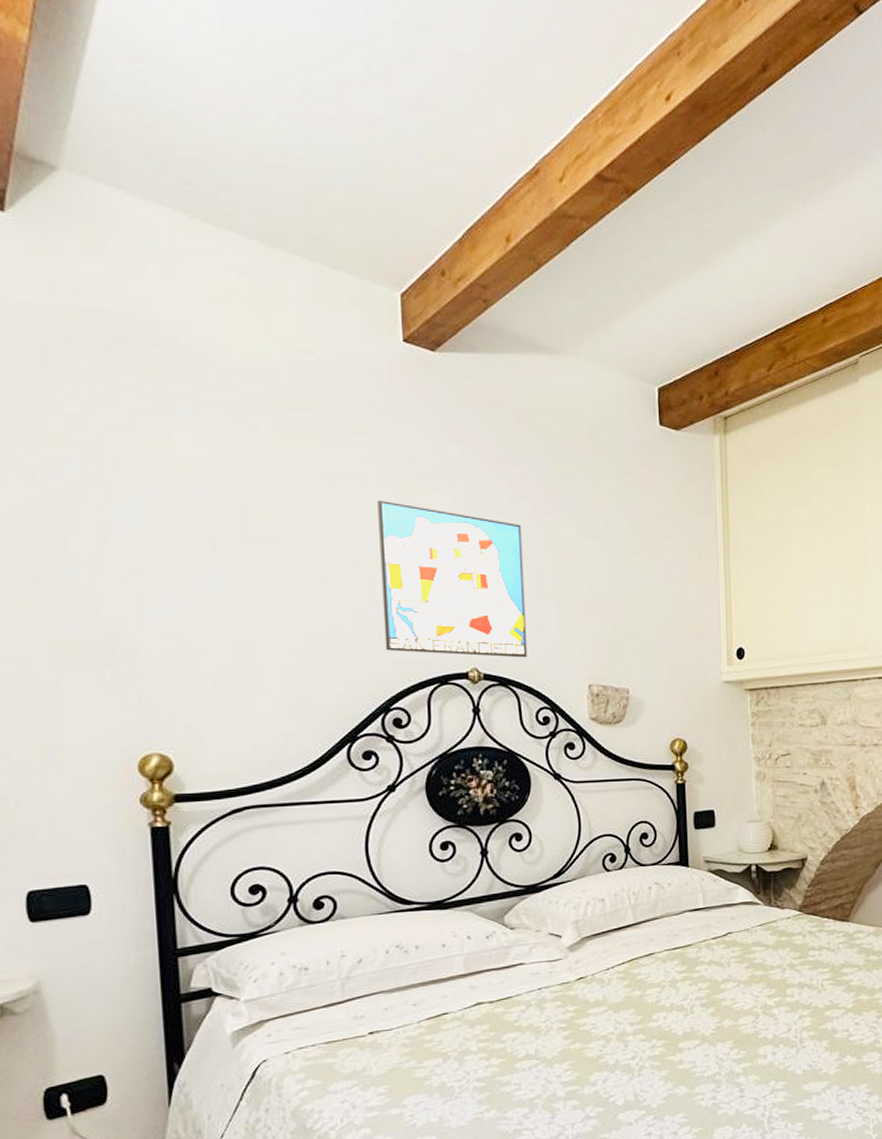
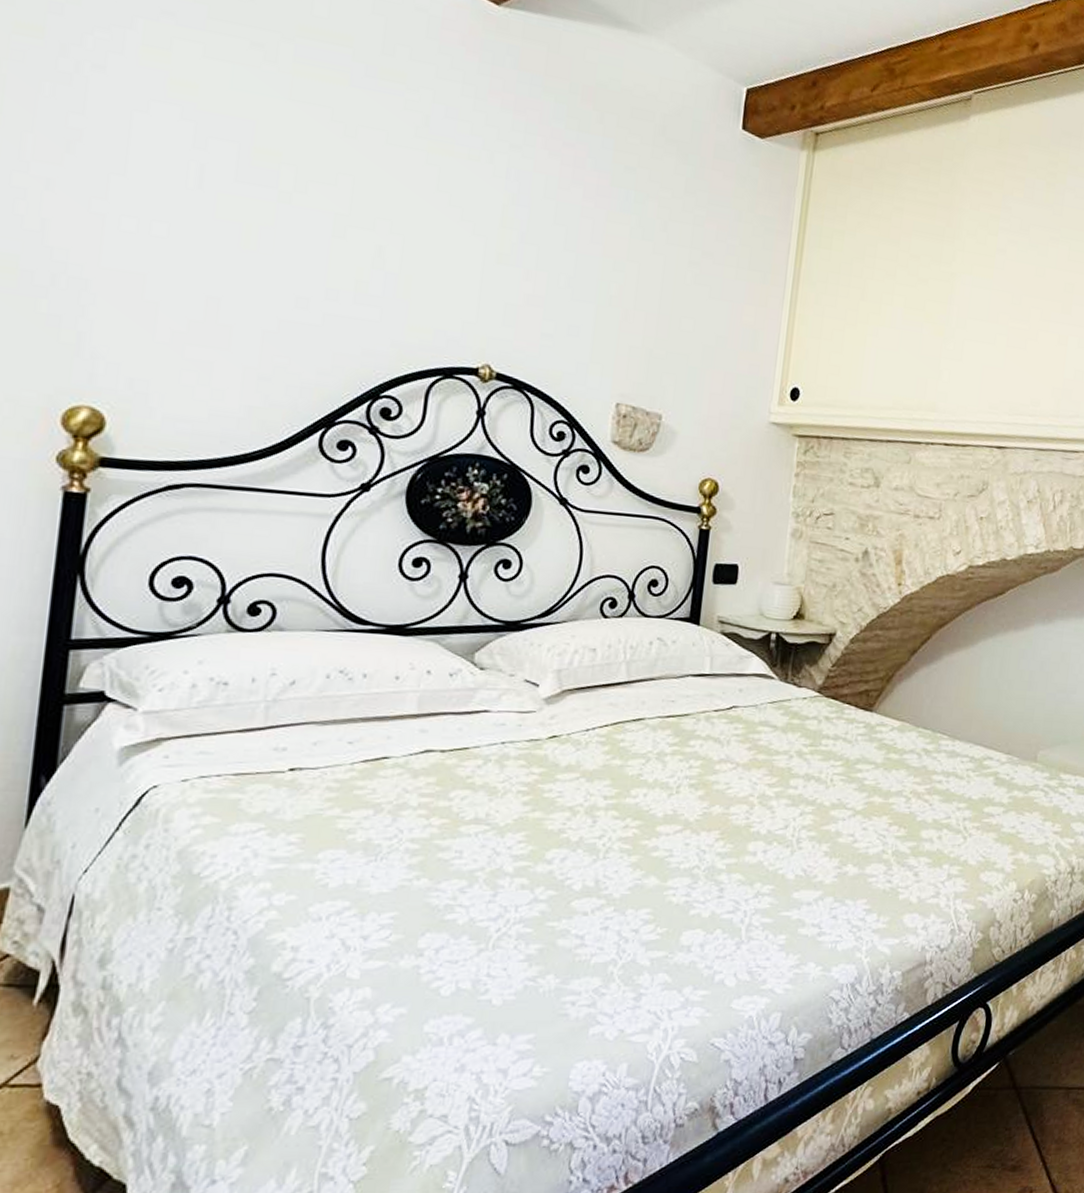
wall art: present [377,500,527,658] -> none [385,158,568,362]

